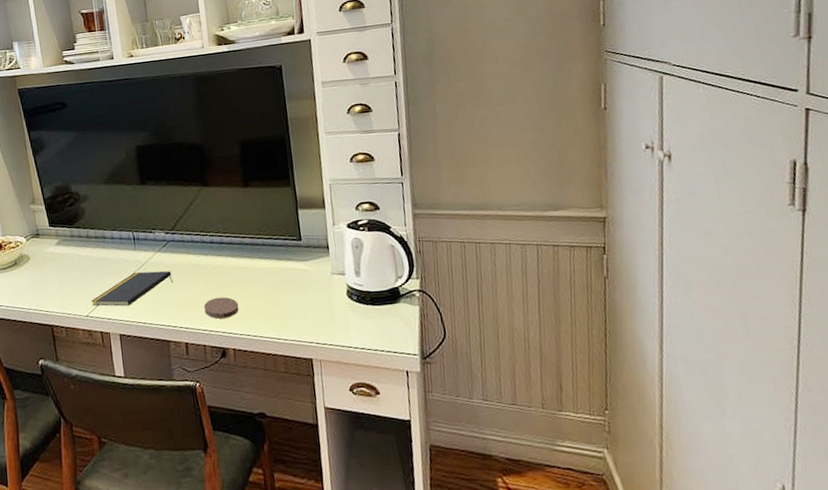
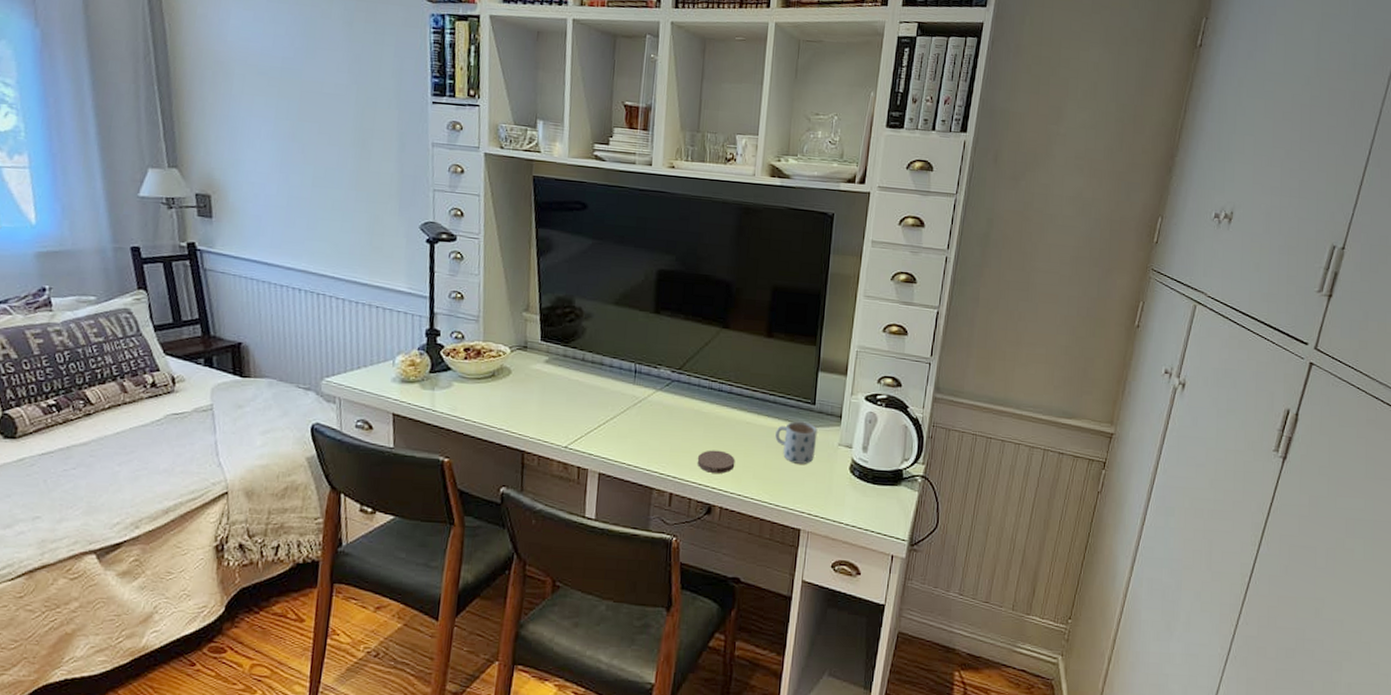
notepad: present [90,270,173,307] -> none [573,408,670,443]
mug: none [270,257,311,298] -> present [775,421,818,464]

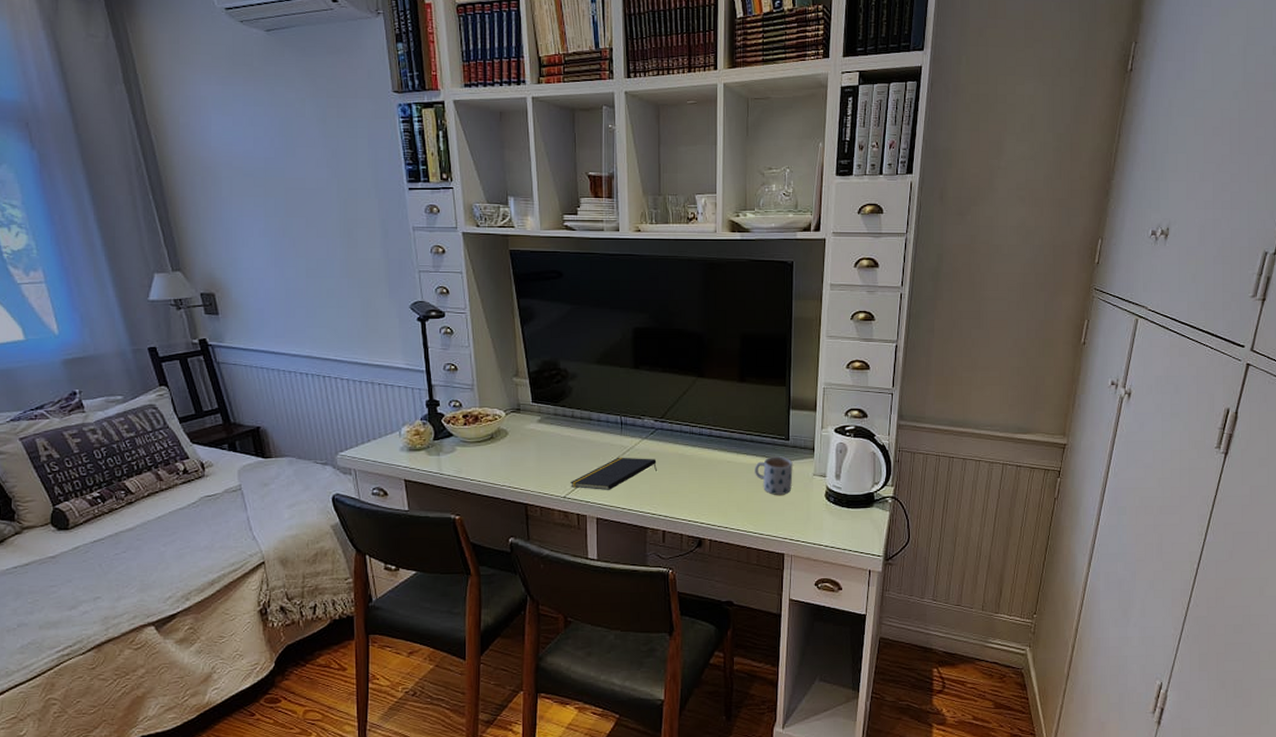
notepad: none [573,408,670,443] -> present [569,457,657,490]
coaster: present [697,450,735,474] -> none [685,489,720,509]

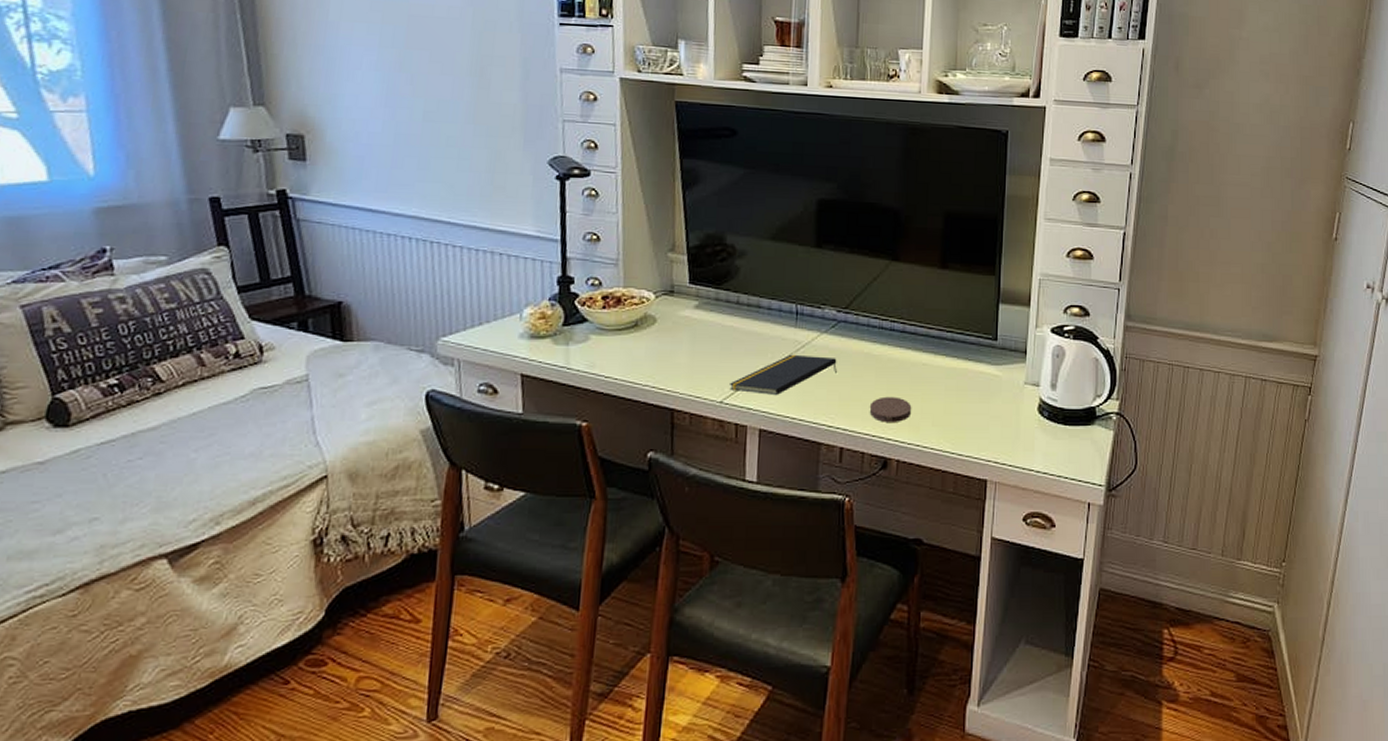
coaster: none [685,489,720,509] -> present [869,396,912,422]
mug: present [755,456,793,495] -> none [955,359,1001,407]

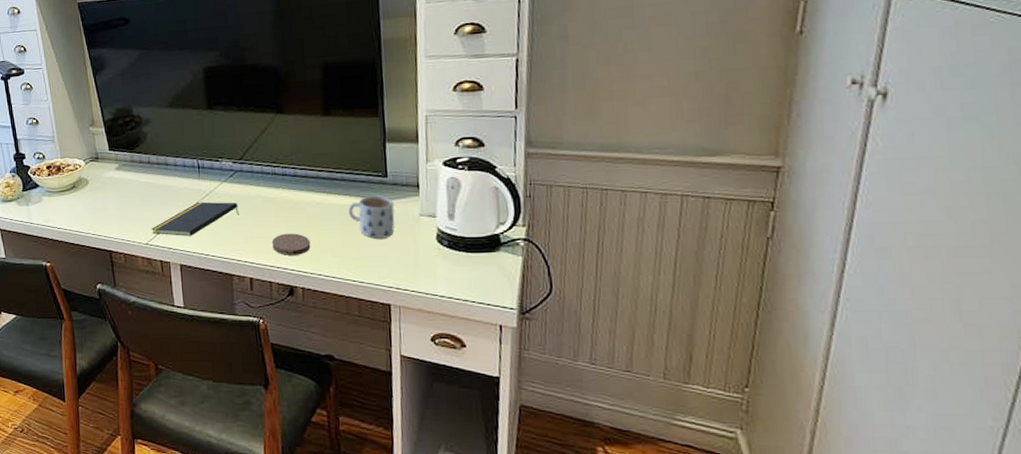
mug: none [955,359,1001,407] -> present [348,195,395,239]

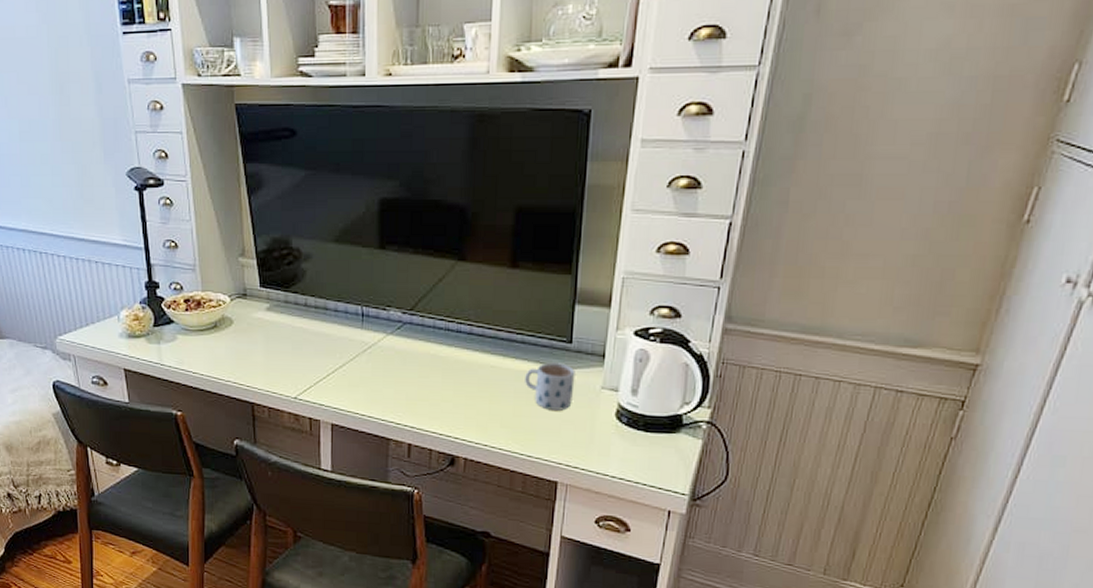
notepad: present [150,201,239,236] -> none [301,354,404,393]
coaster: present [271,233,311,255] -> none [436,397,480,422]

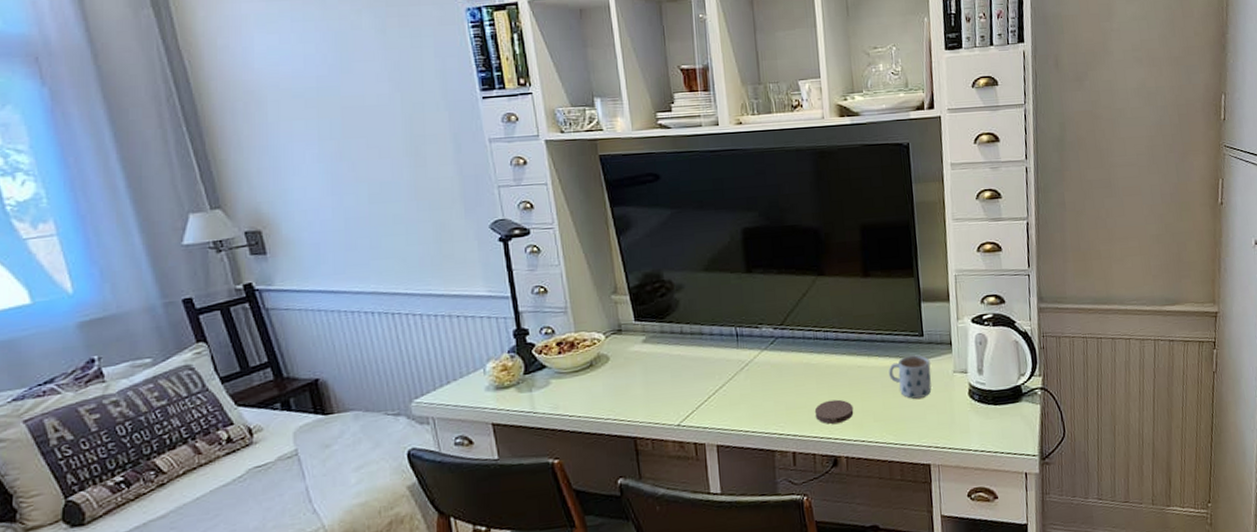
coaster: none [436,397,480,422] -> present [814,399,854,424]

